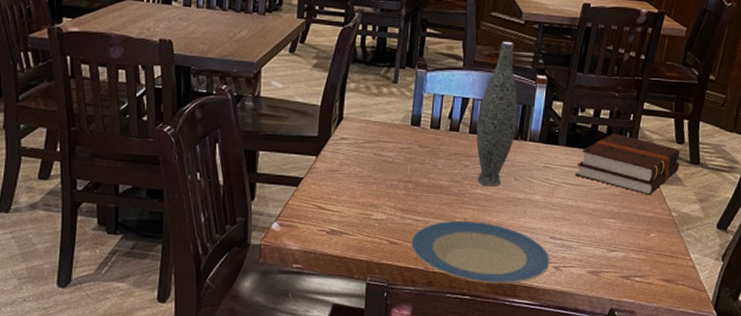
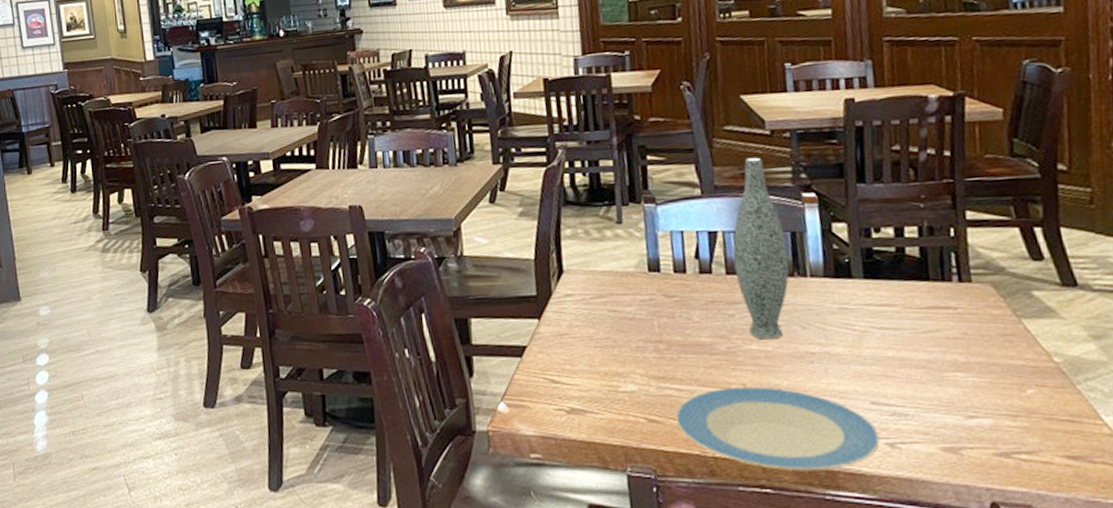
hardback book: present [576,133,680,196] -> none [886,255,1046,336]

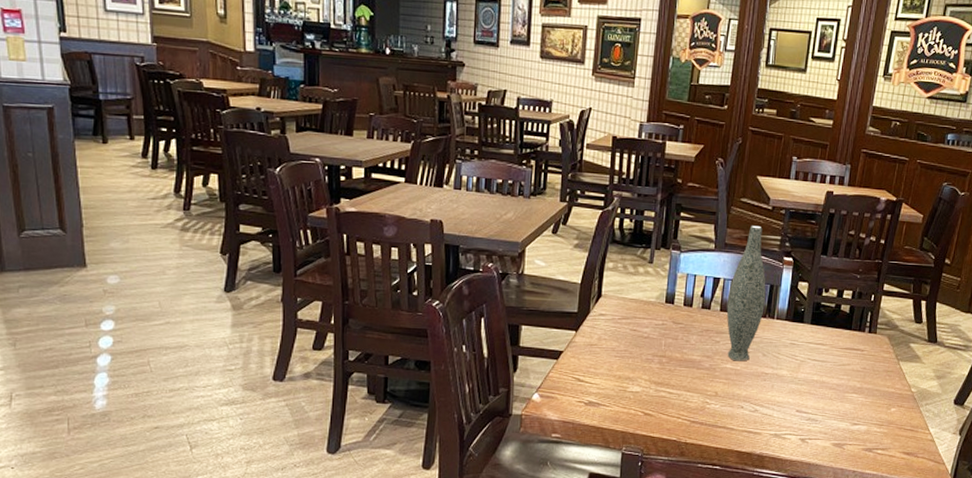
plate: present [675,386,881,471] -> none [664,393,798,455]

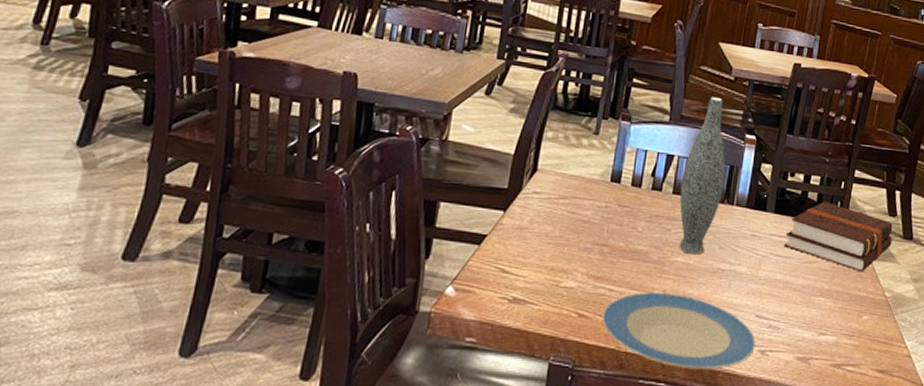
plate: none [664,393,798,455] -> present [601,292,757,370]
hardback book: none [820,313,919,372] -> present [784,201,893,273]

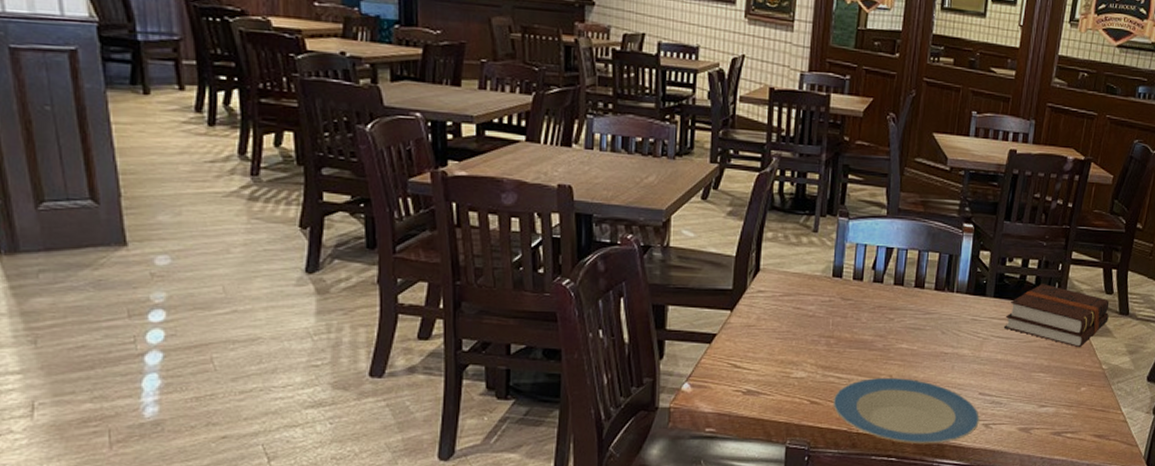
vase: present [679,96,726,255] -> none [901,188,944,341]

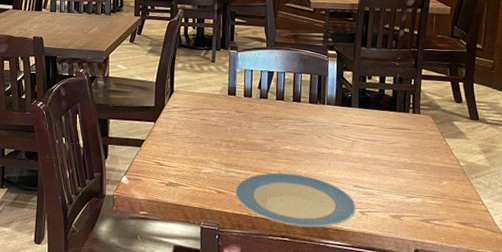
hardback book: present [1004,284,1110,348] -> none [370,96,461,148]

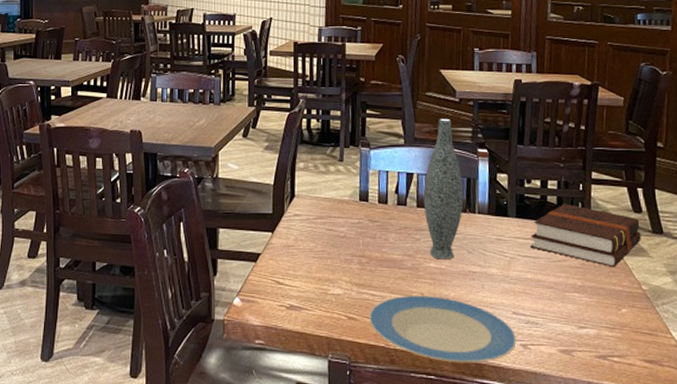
vase: none [281,25,315,143] -> present [423,118,464,260]
hardback book: none [370,96,461,148] -> present [530,204,641,268]

